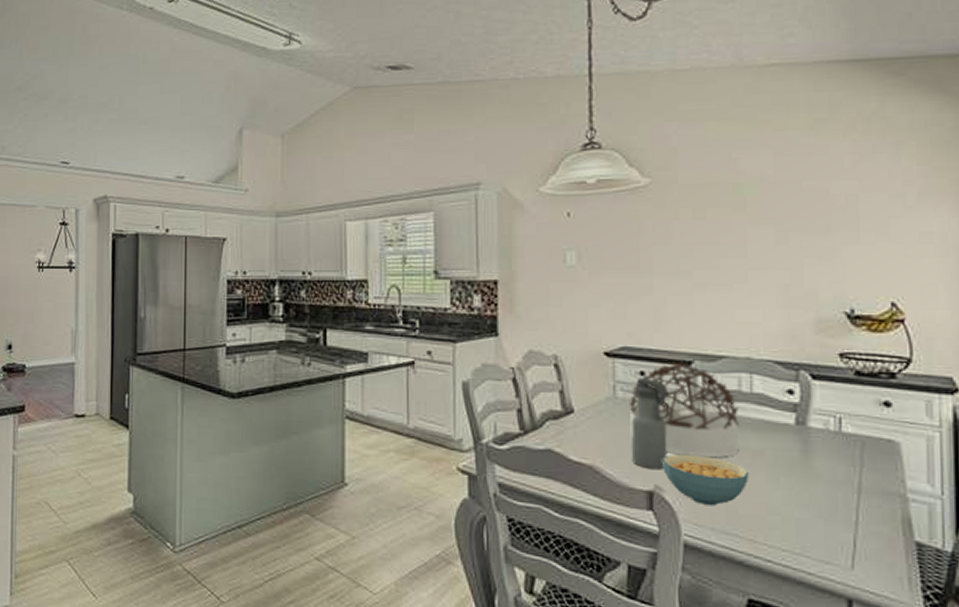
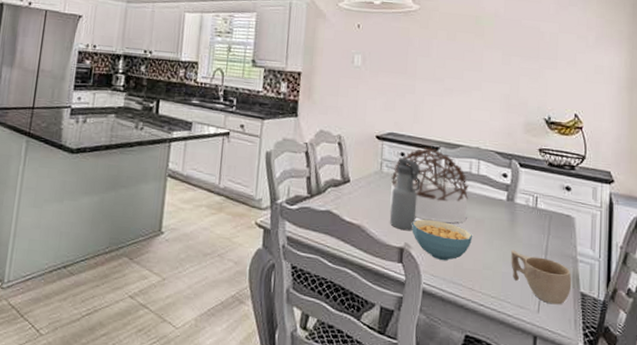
cup: none [807,488,901,559] -> present [511,249,572,305]

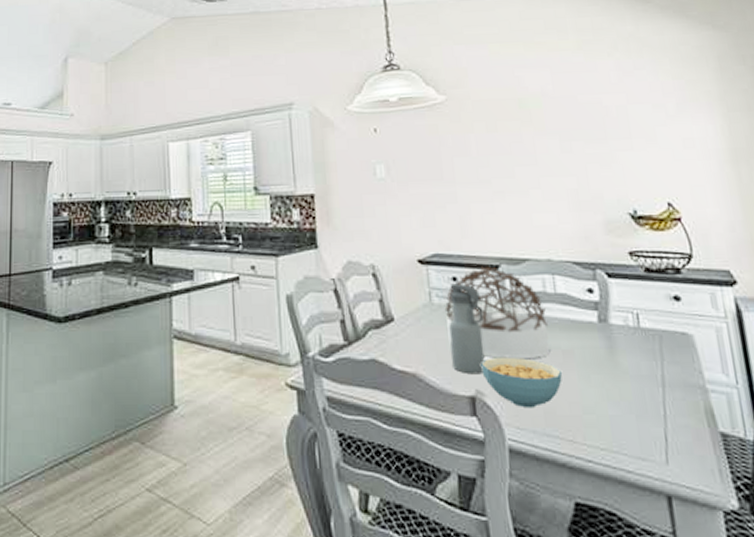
cup: present [511,249,572,305] -> none [616,385,707,452]

